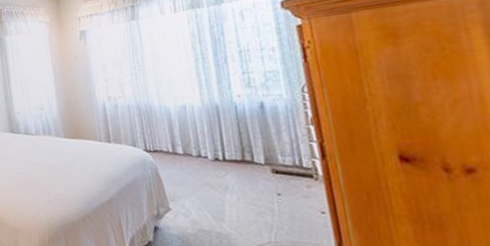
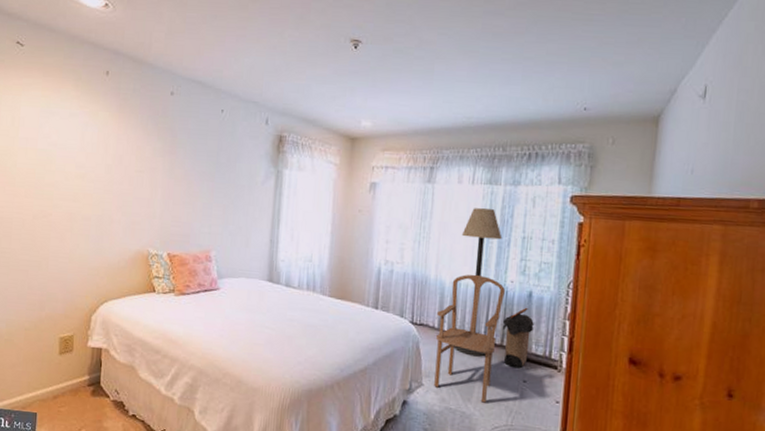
armchair: none [168,95,241,221] -> present [434,274,505,403]
floor lamp: none [175,31,229,175] -> present [453,208,502,357]
laundry hamper: none [238,118,276,182] -> present [502,307,534,369]

